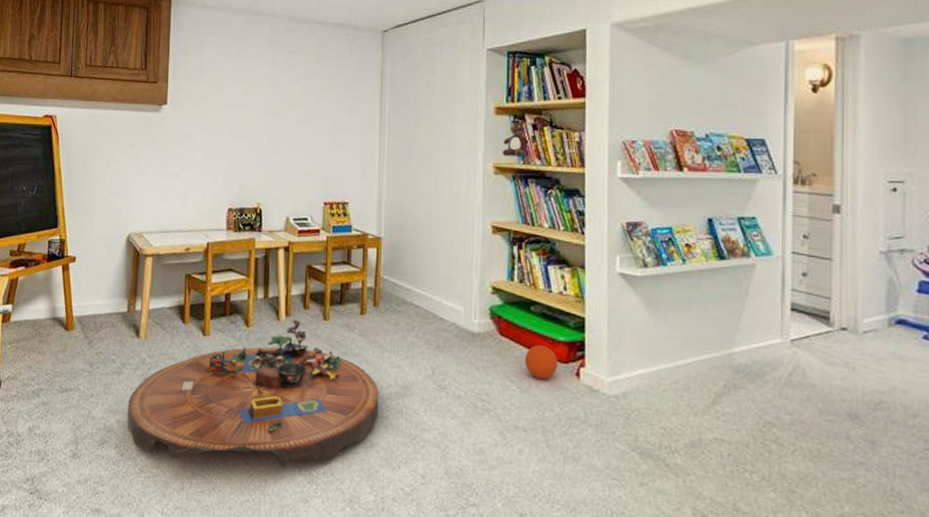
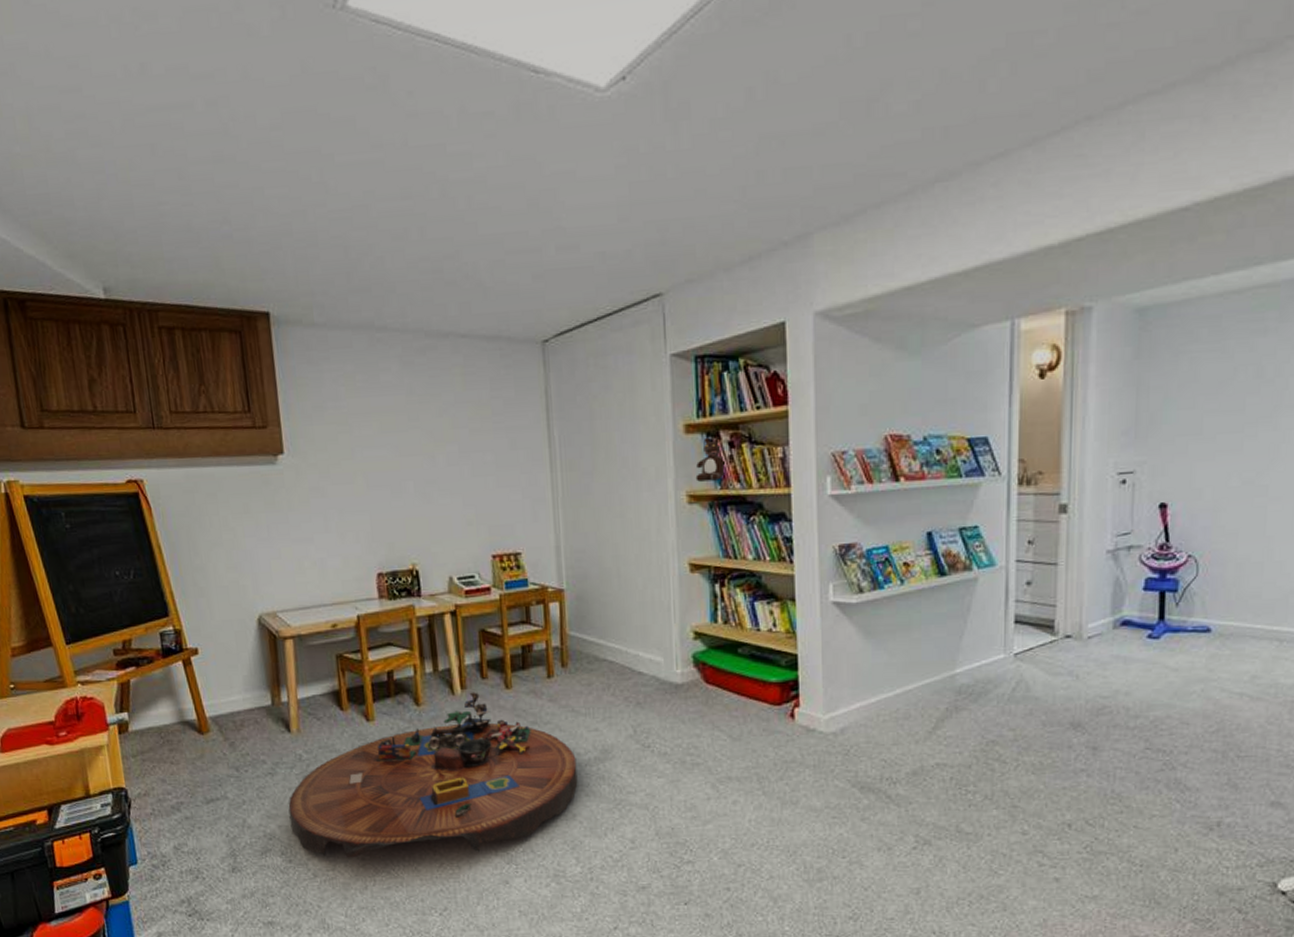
ball: present [525,345,558,380] -> none [734,689,771,725]

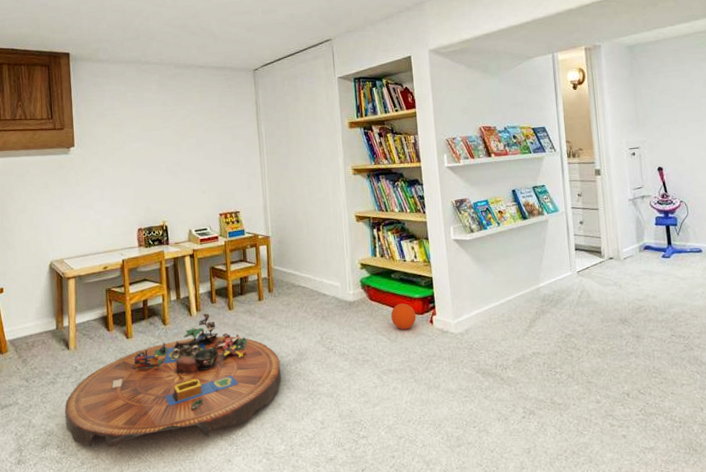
stuffed animal: present [695,437,728,482] -> none [357,130,379,160]
ball: none [734,689,771,725] -> present [391,303,416,330]

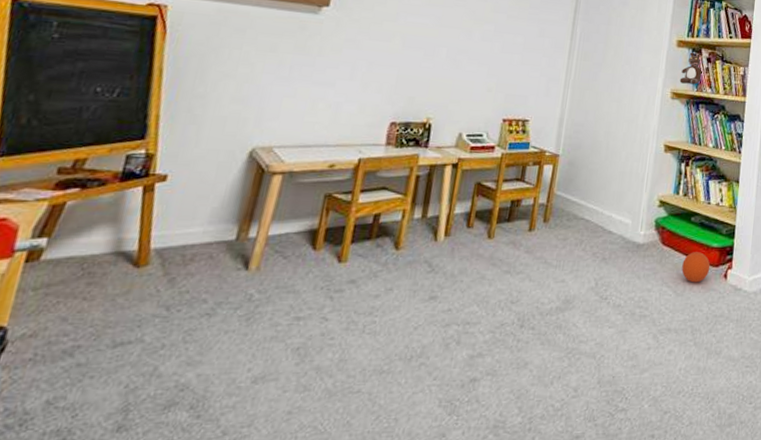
play mat: present [64,313,282,448] -> none [211,239,540,412]
stuffed animal: none [357,130,379,160] -> present [679,52,704,85]

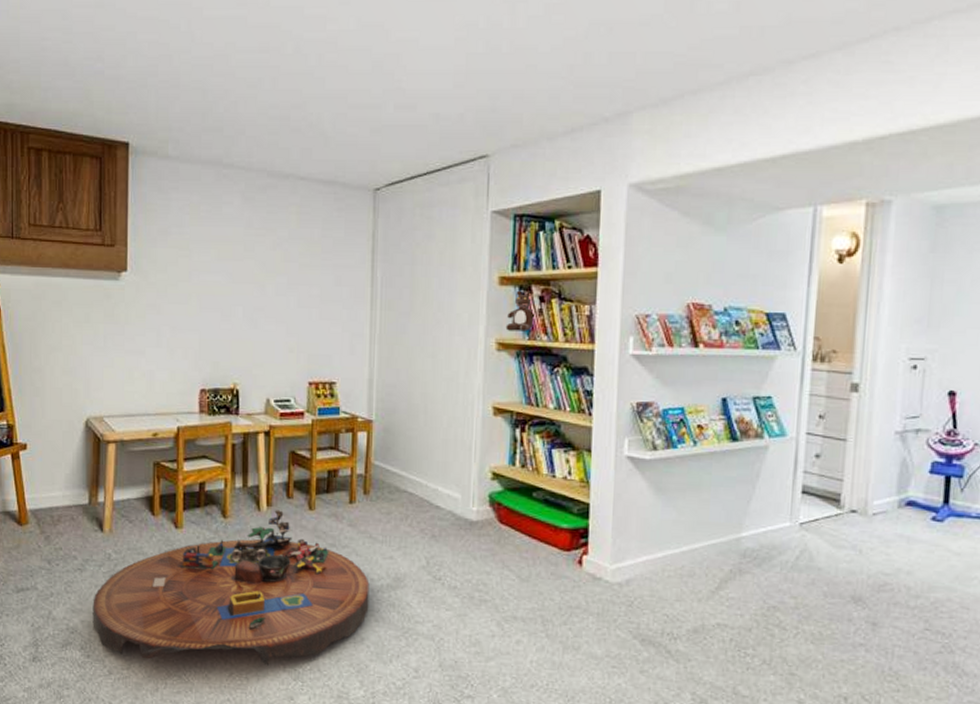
play mat: none [211,239,540,412] -> present [92,510,370,666]
ball: present [682,252,711,283] -> none [525,533,560,568]

